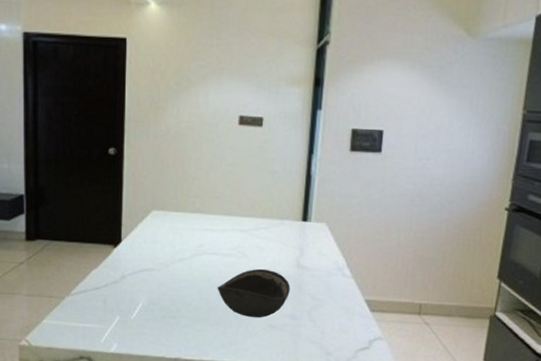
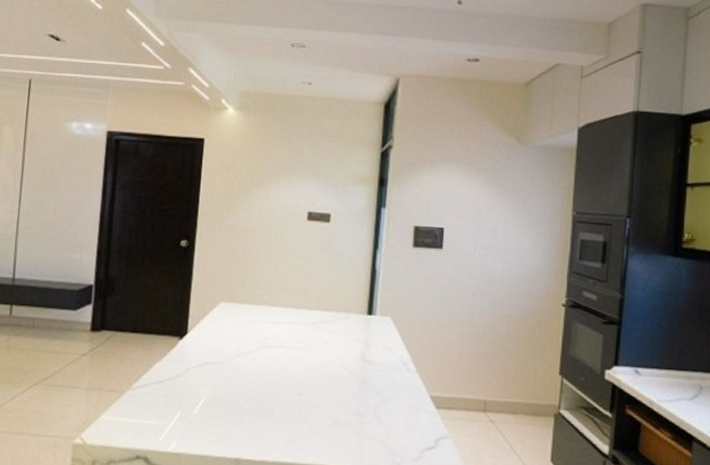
bowl: present [217,268,290,318] -> none [282,362,356,415]

